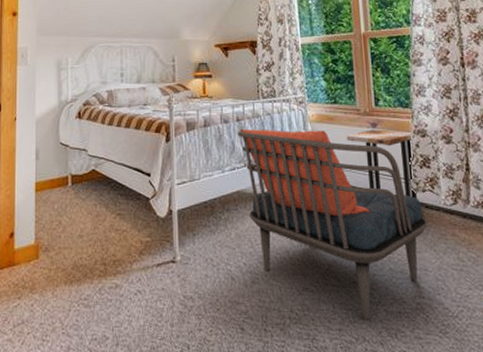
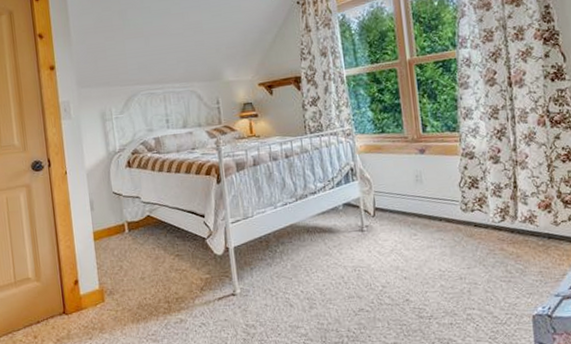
armchair: present [238,129,429,319] -> none [287,160,478,332]
side table: present [346,129,418,199] -> none [394,155,467,219]

